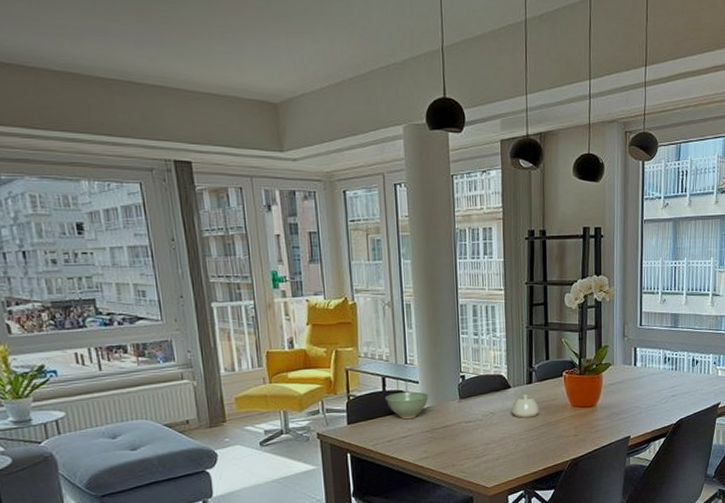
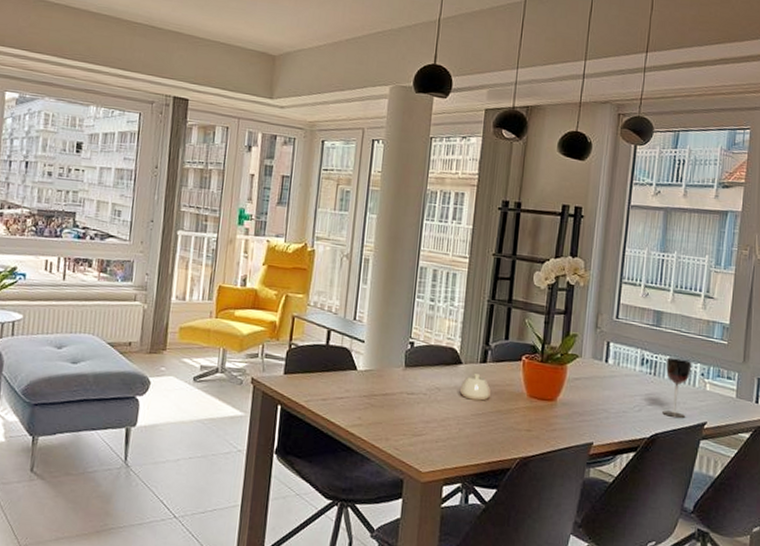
bowl: present [384,391,429,420] -> none [326,348,373,380]
wineglass: none [685,352,706,403] -> present [662,357,692,418]

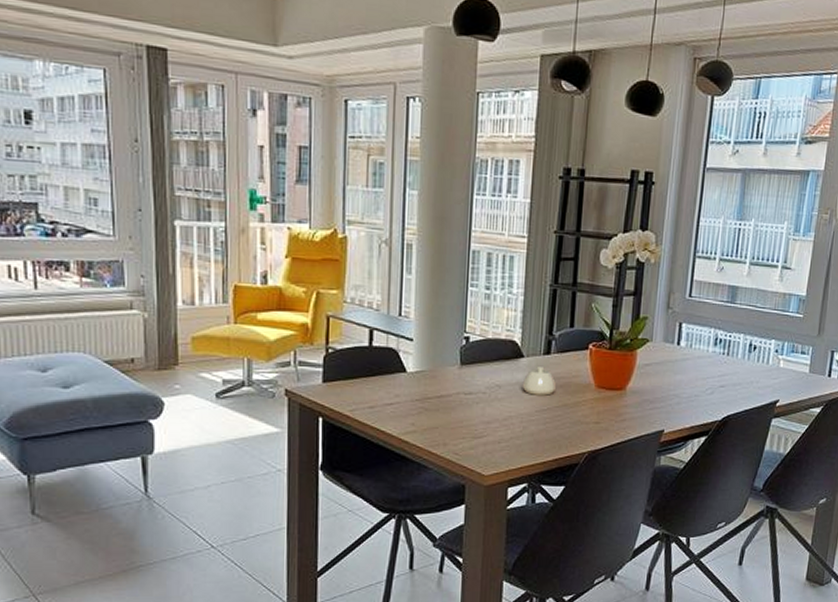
wineglass: present [662,357,692,418] -> none [735,335,766,397]

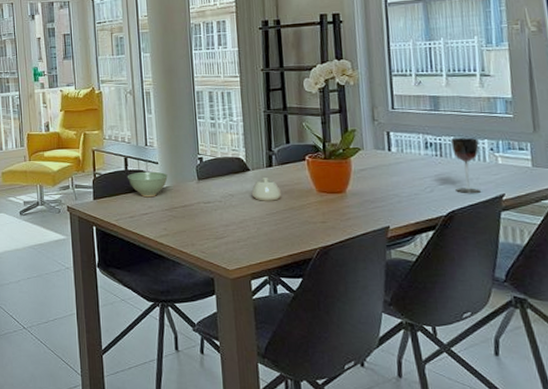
bowl: none [370,349,423,384] -> present [127,171,168,198]
wineglass: none [735,335,766,397] -> present [451,137,480,193]

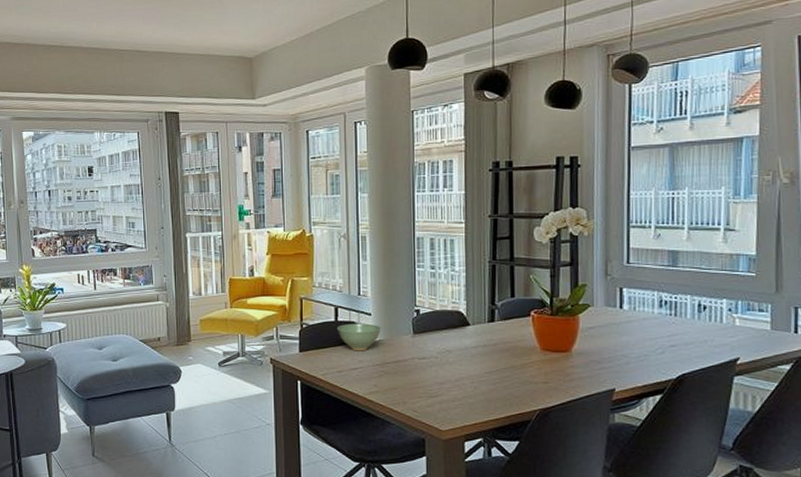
sugar bowl: present [251,176,282,201] -> none [470,332,503,359]
wineglass: present [451,137,480,193] -> none [688,296,717,356]

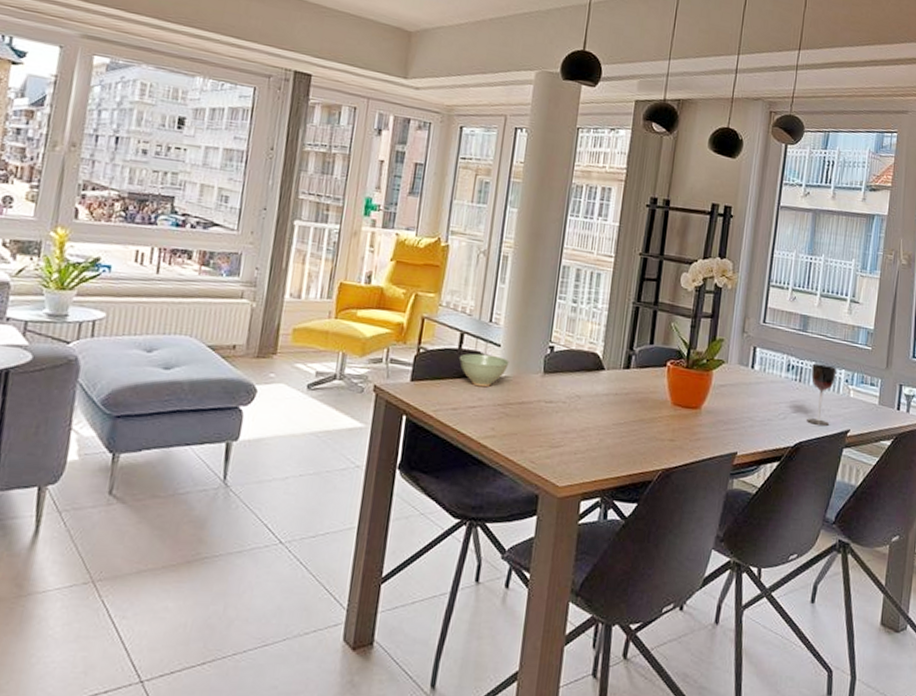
wineglass: none [688,296,717,356] -> present [807,363,837,426]

